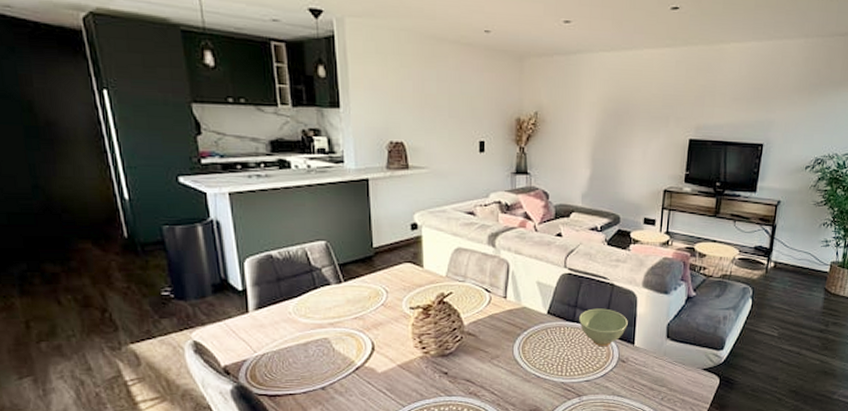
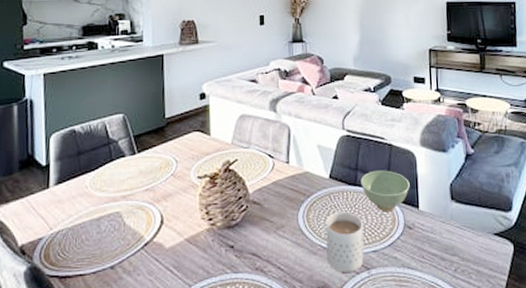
mug: none [540,345,579,398] -> present [326,211,364,272]

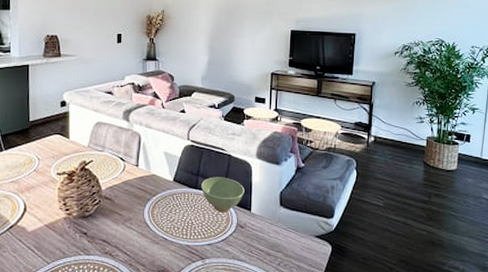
mug: present [326,211,364,272] -> none [167,210,202,260]

